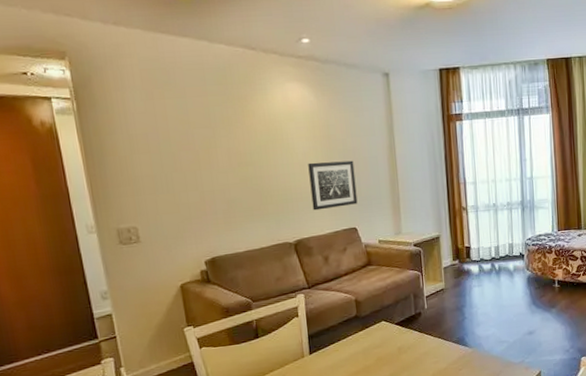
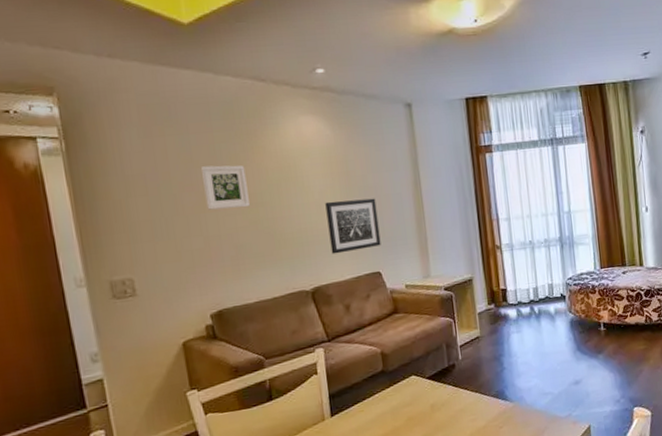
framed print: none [197,127,240,168] -> present [201,165,250,210]

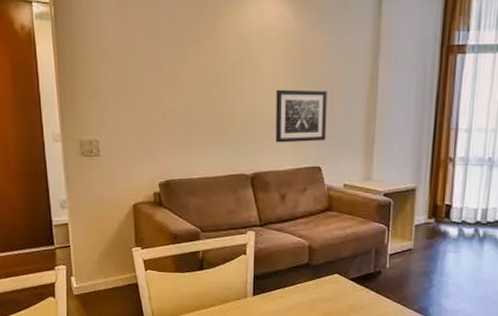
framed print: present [201,165,250,210] -> none [166,41,205,86]

